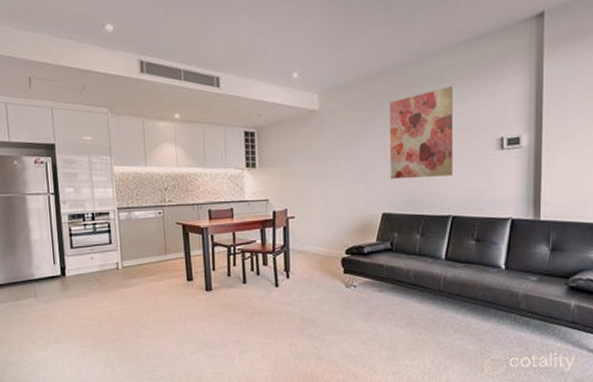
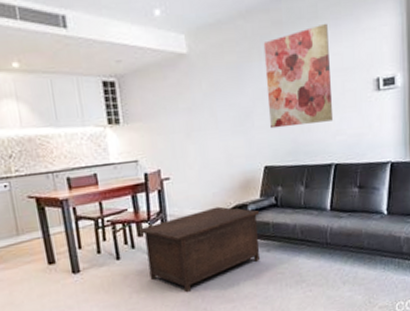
cabinet: none [264,246,375,320] -> present [138,206,260,293]

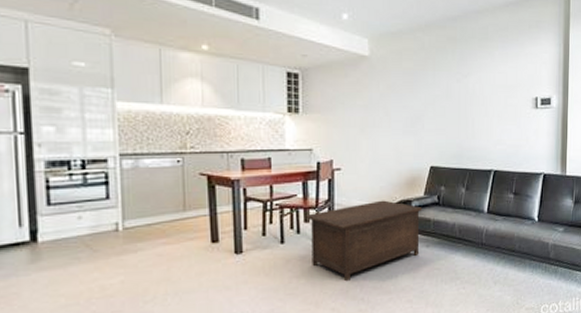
wall art: present [263,23,334,129] -> none [438,44,496,132]

